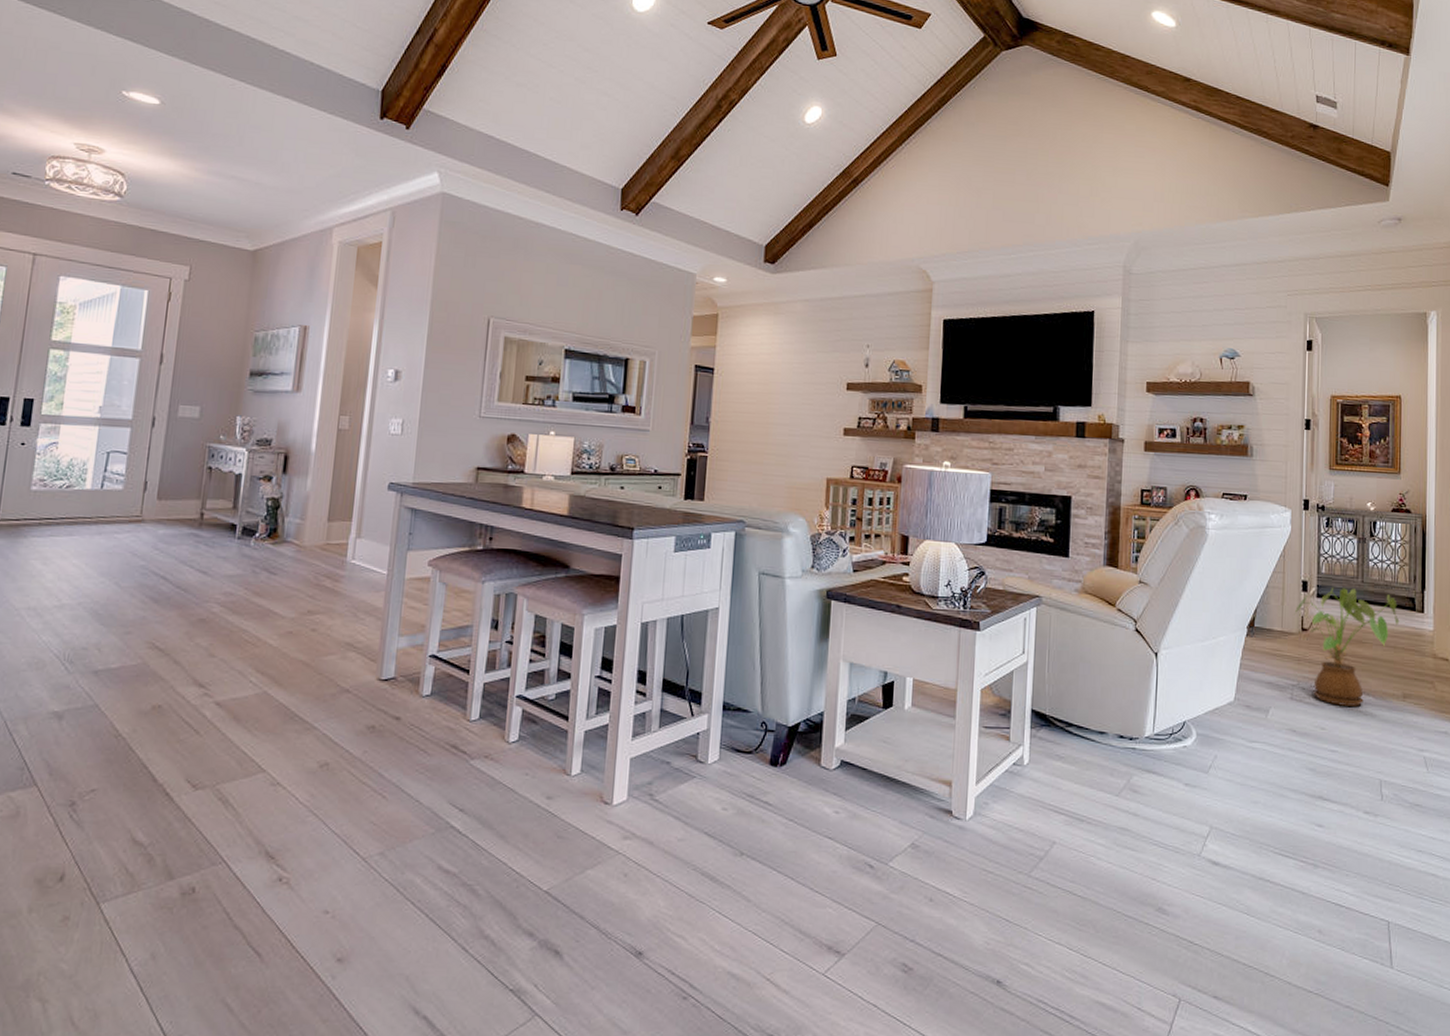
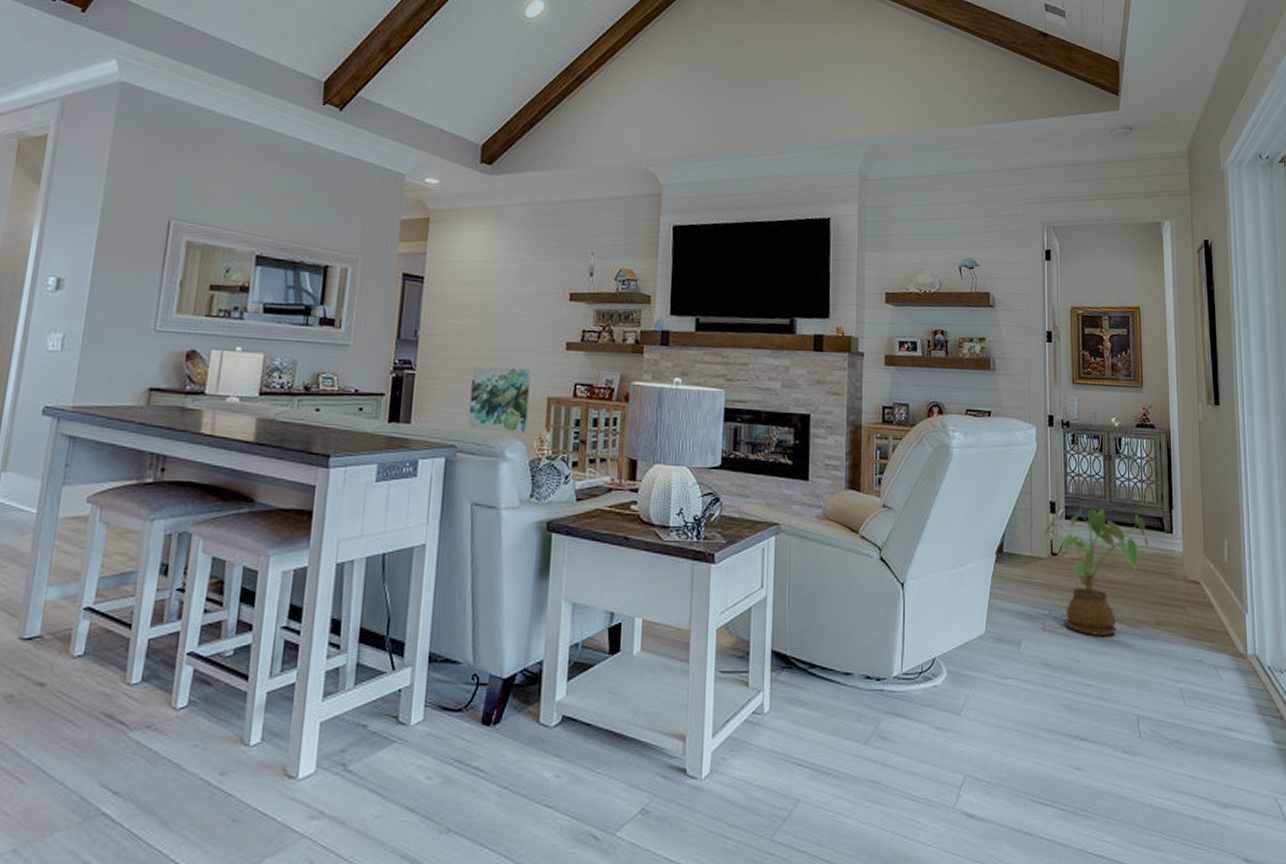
wall art: none [755,450,811,511] -> present [467,367,531,433]

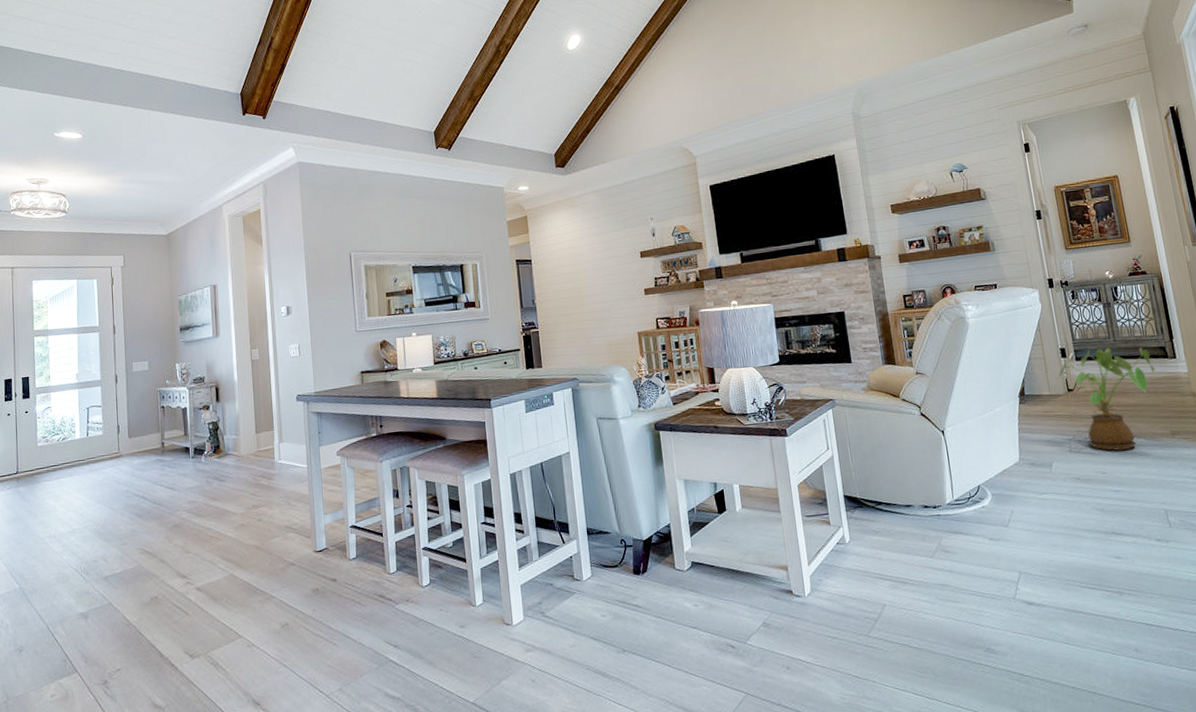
wall art: present [467,367,531,433] -> none [578,313,627,365]

